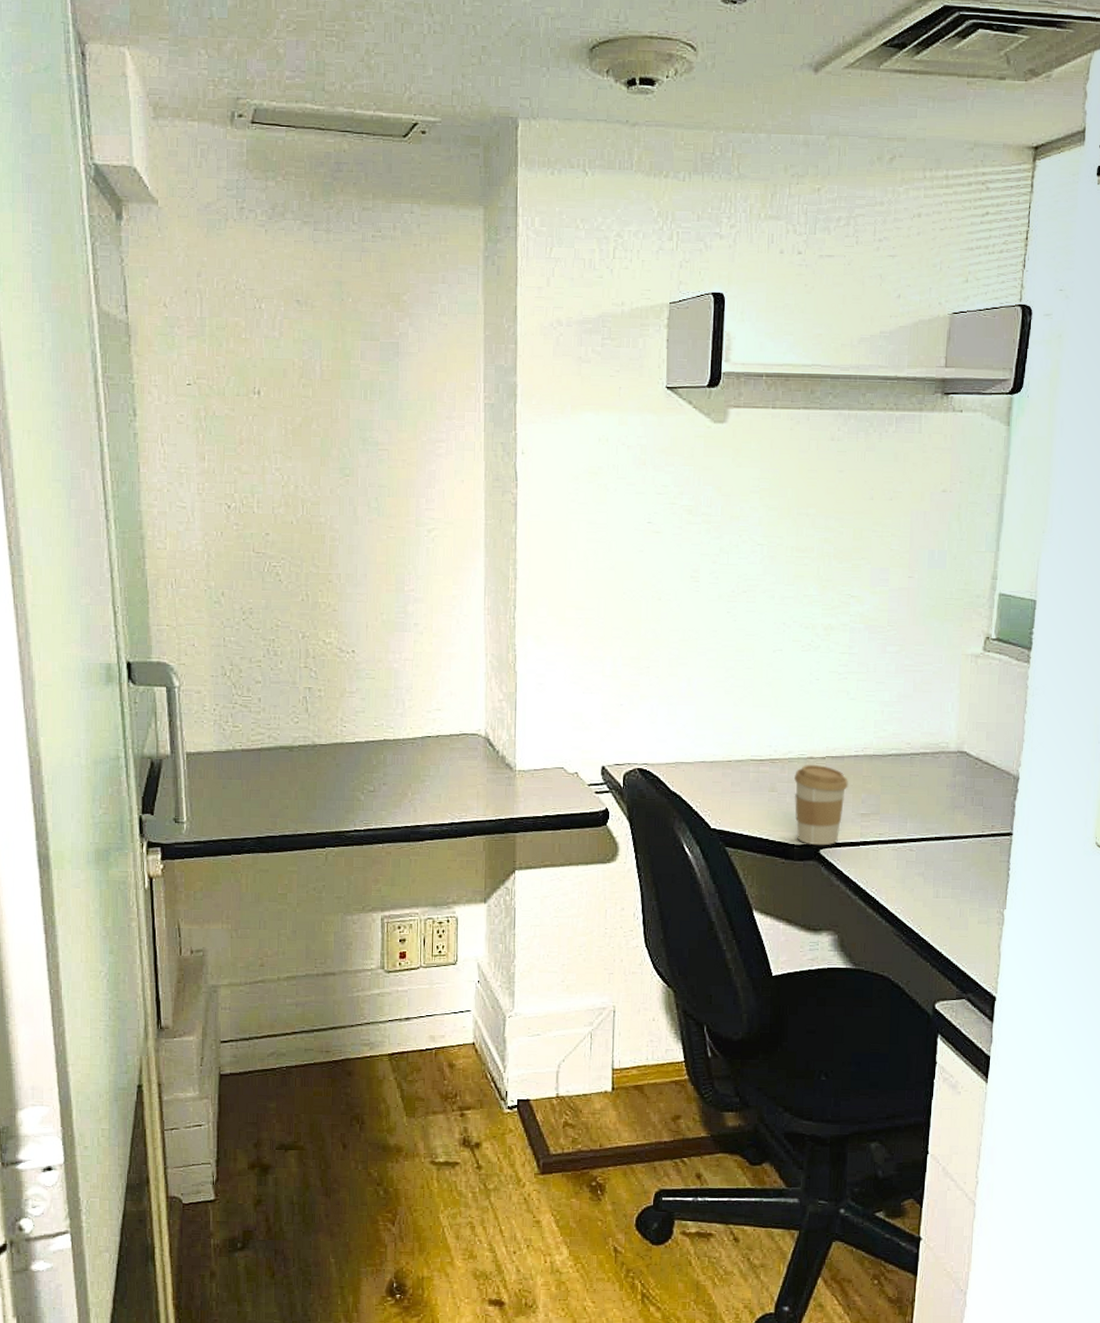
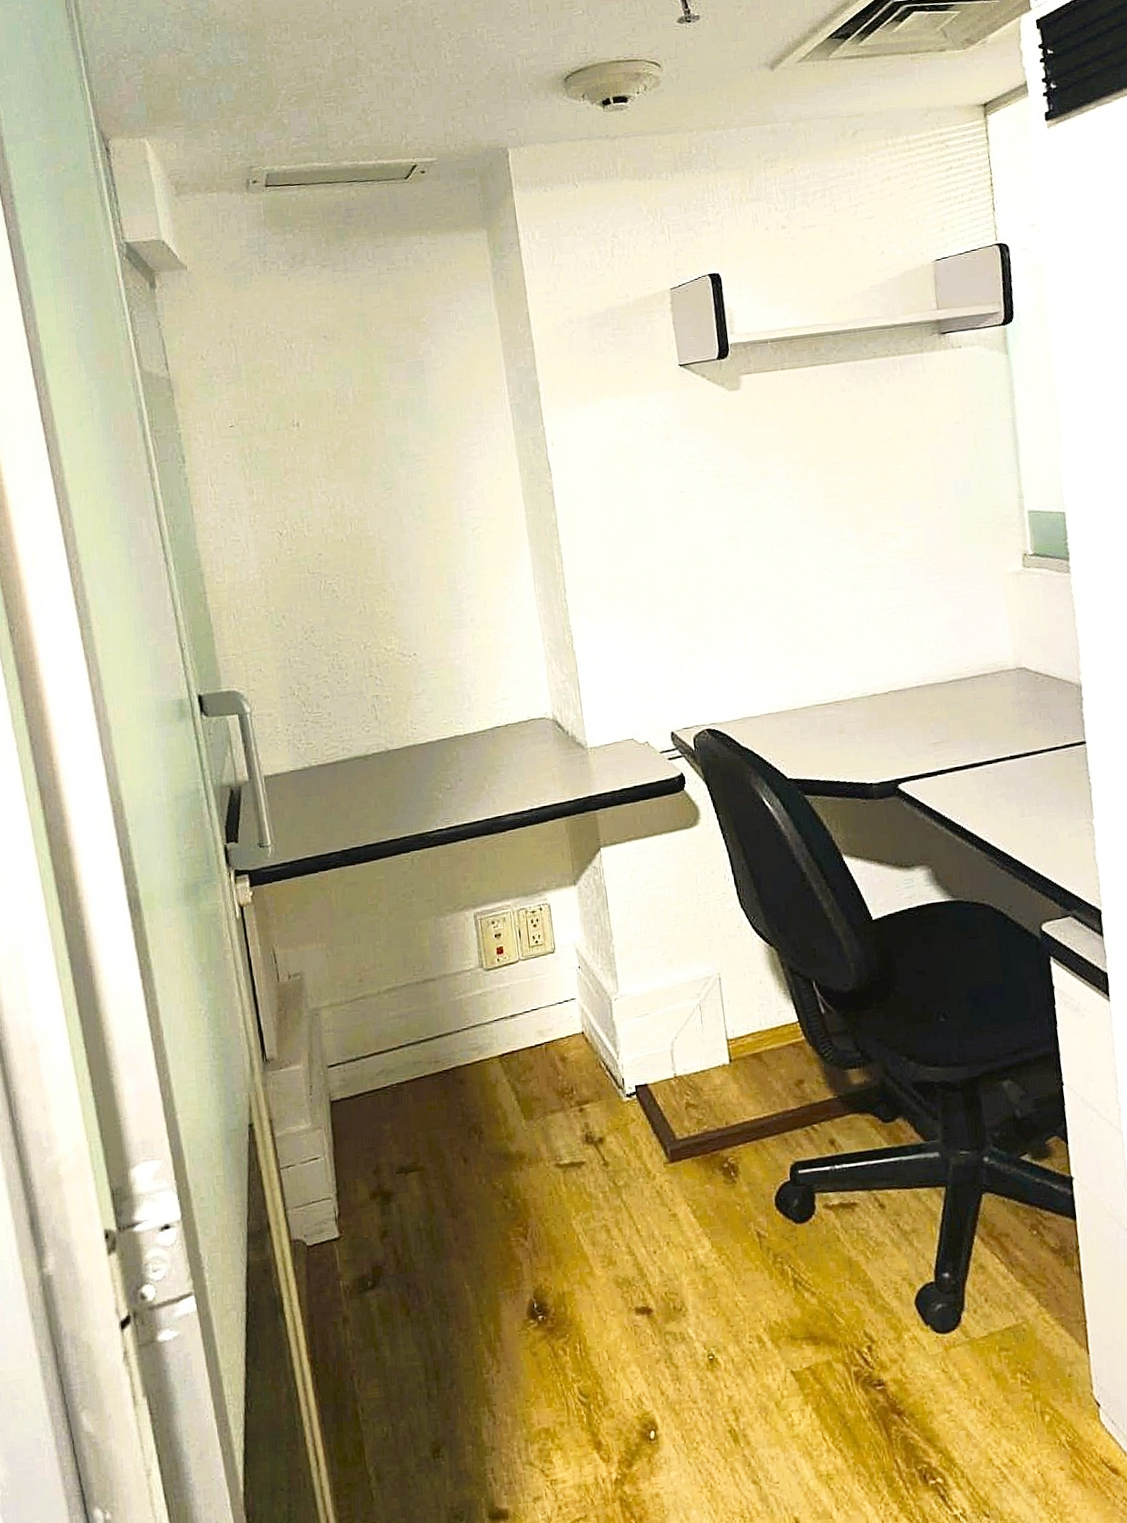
coffee cup: present [794,765,848,846] -> none [861,700,916,782]

